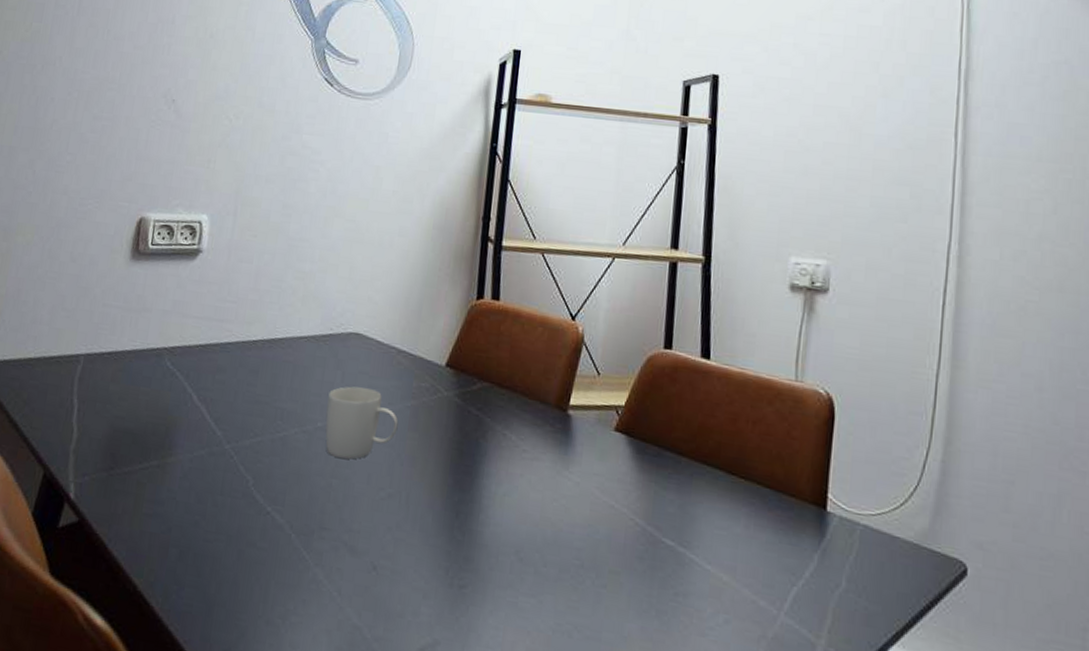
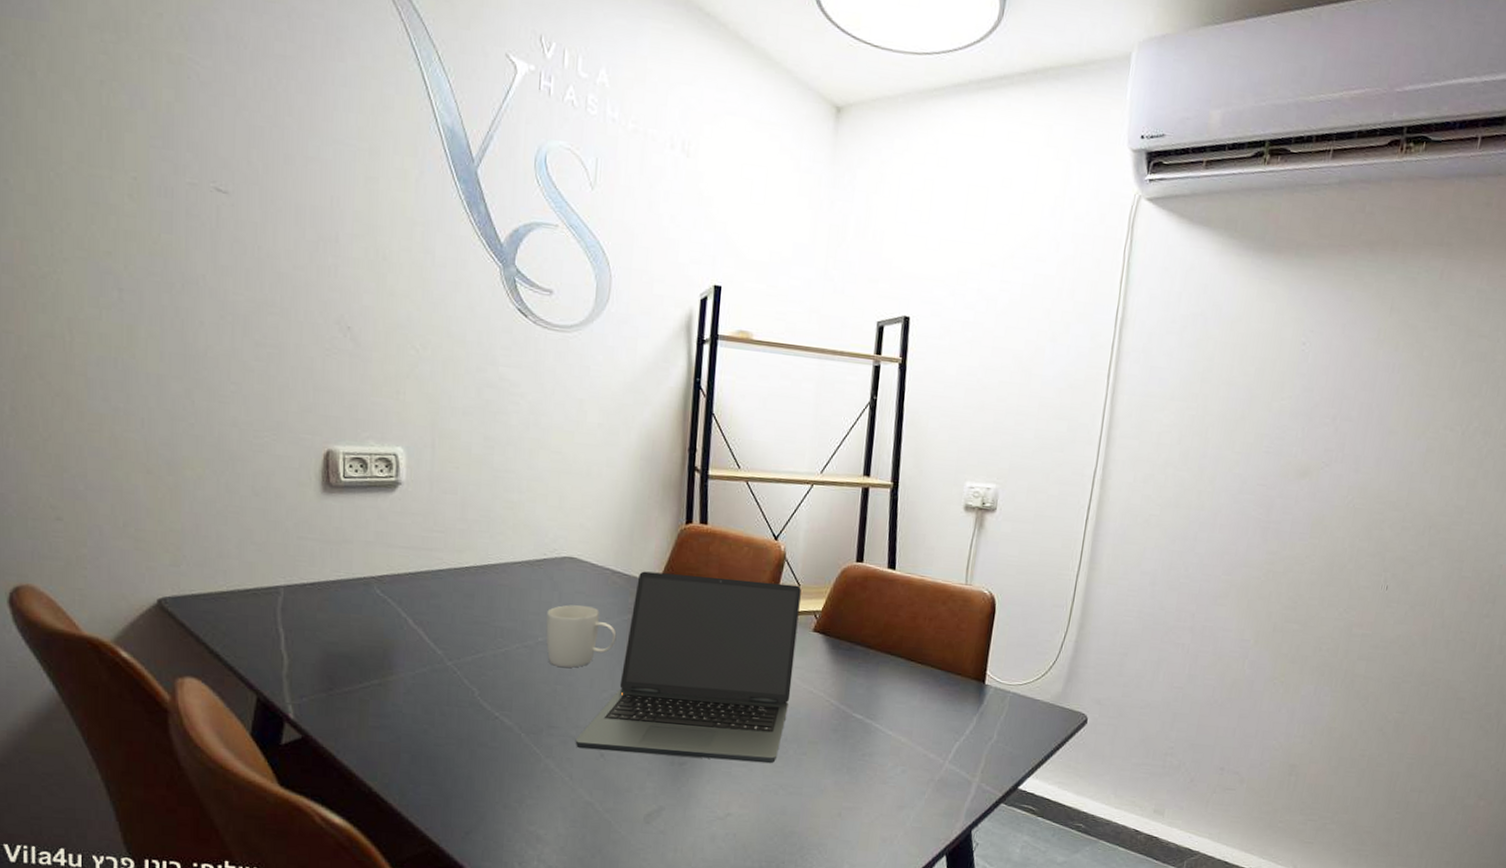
laptop: none [347,351,601,596] -> present [575,571,801,764]

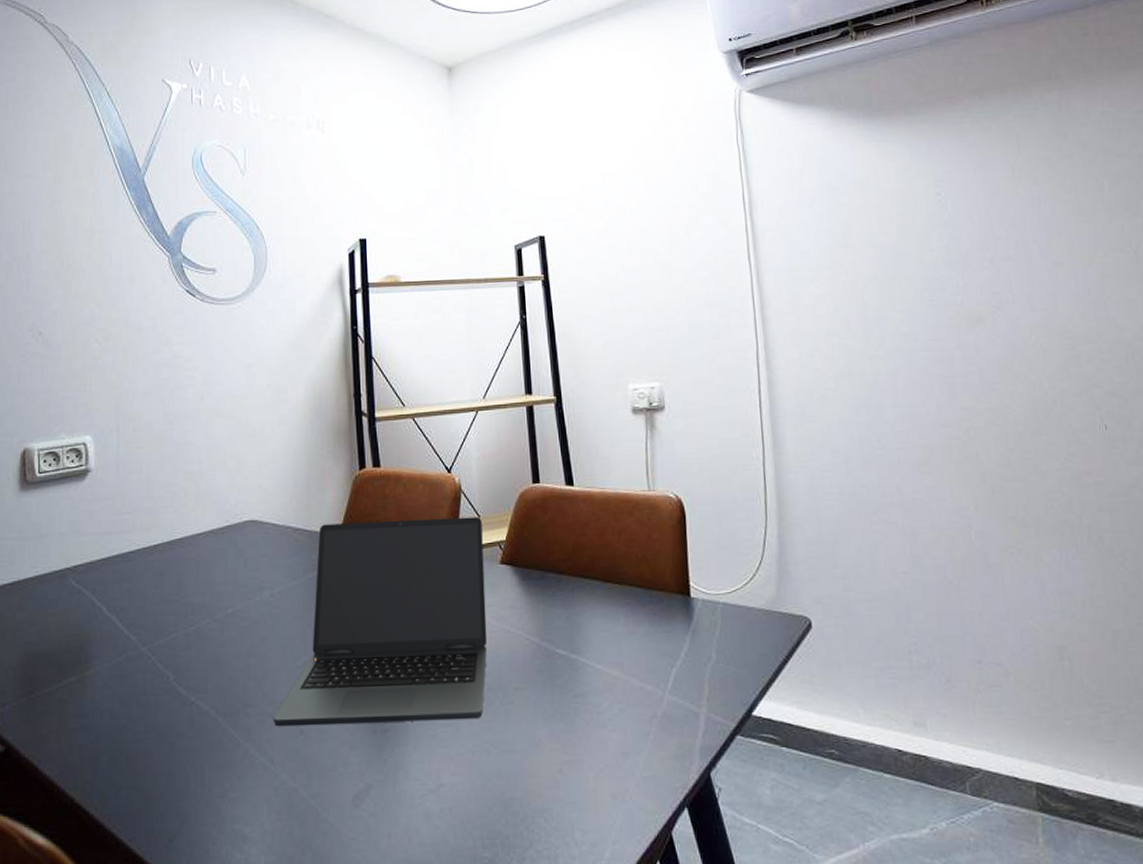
mug: present [546,605,617,668] -> none [234,569,304,638]

